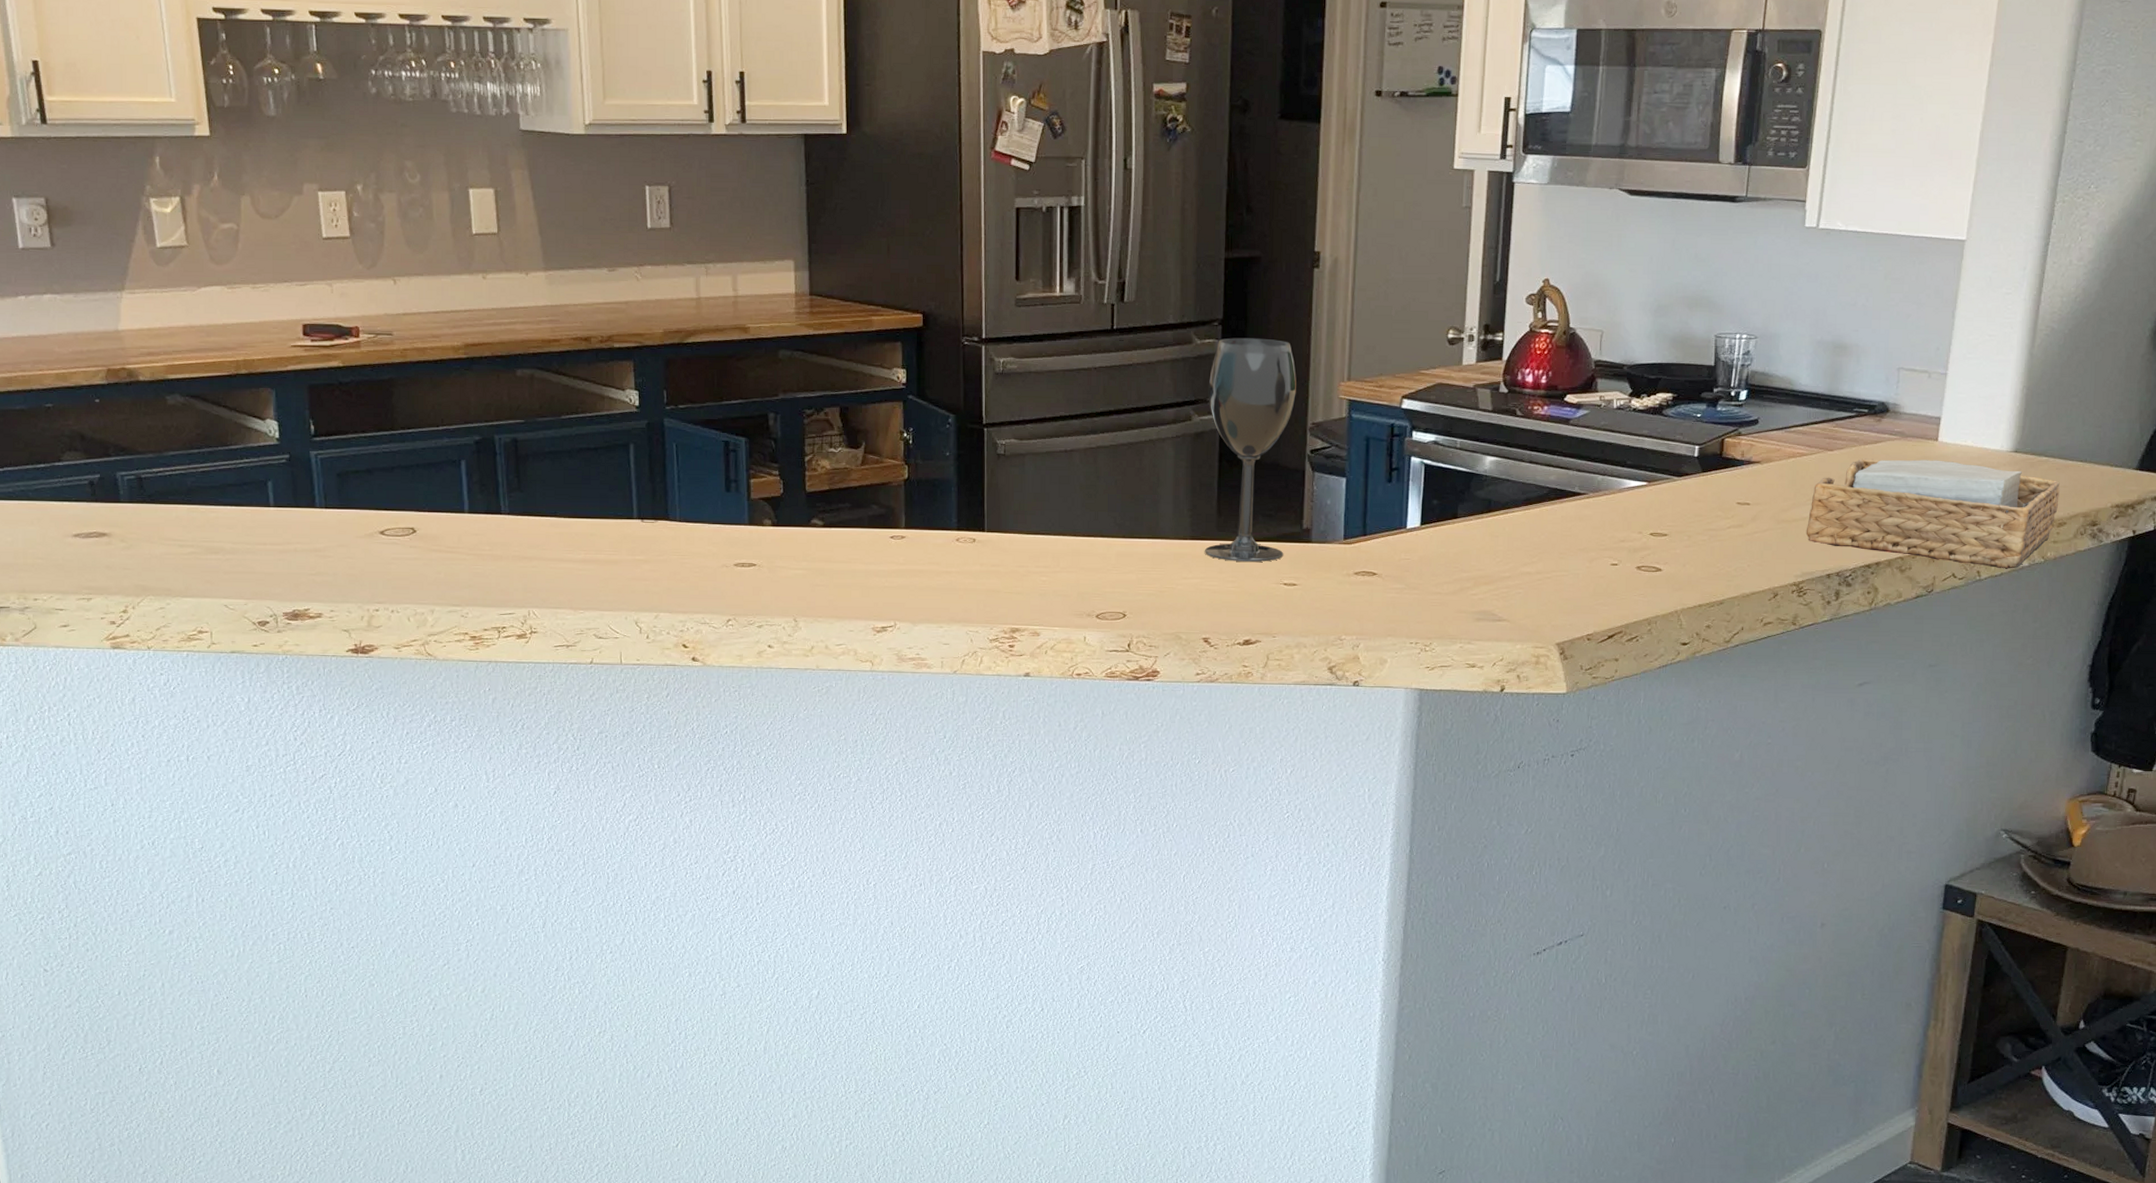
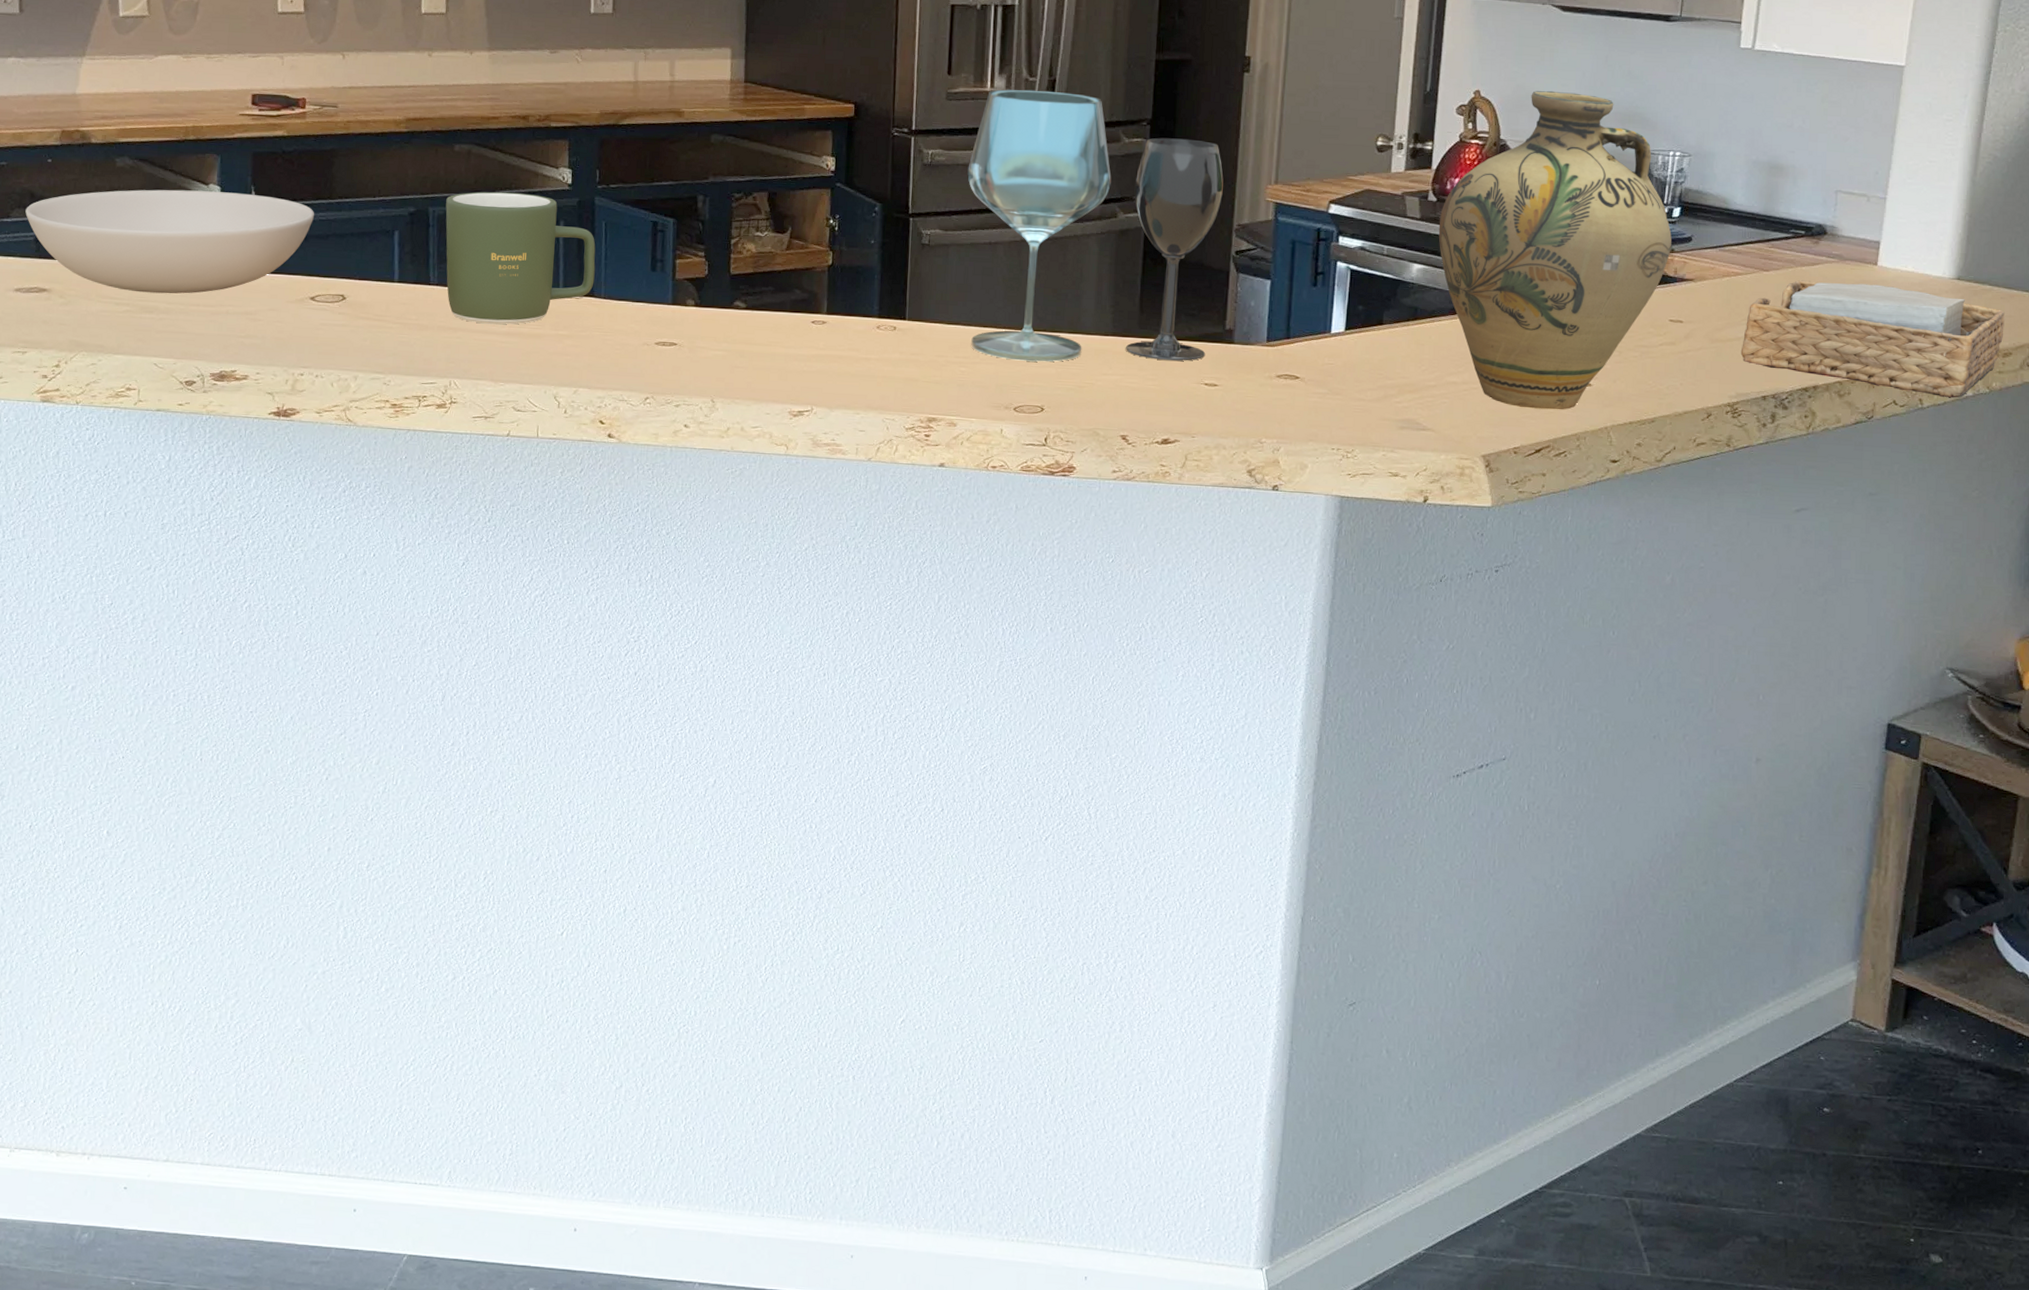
dish: none [77,426,378,534] -> present [25,189,315,294]
mug: none [512,416,669,552] -> present [445,191,596,325]
wine glass: none [1040,293,1185,568] -> present [967,89,1112,362]
jug: none [1510,276,1739,596] -> present [1438,90,1672,410]

